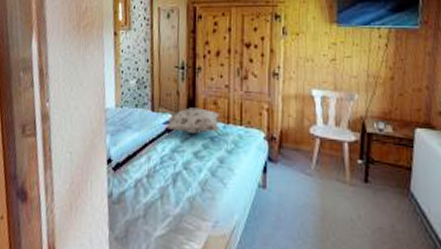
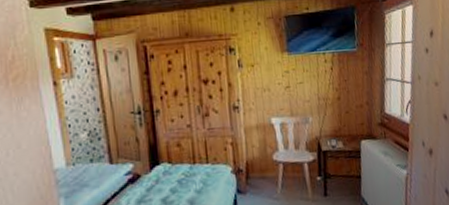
decorative pillow: present [165,107,221,134] -> none [127,152,188,181]

